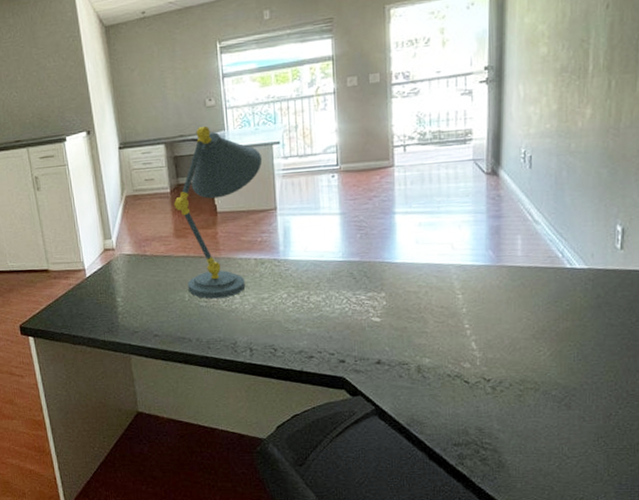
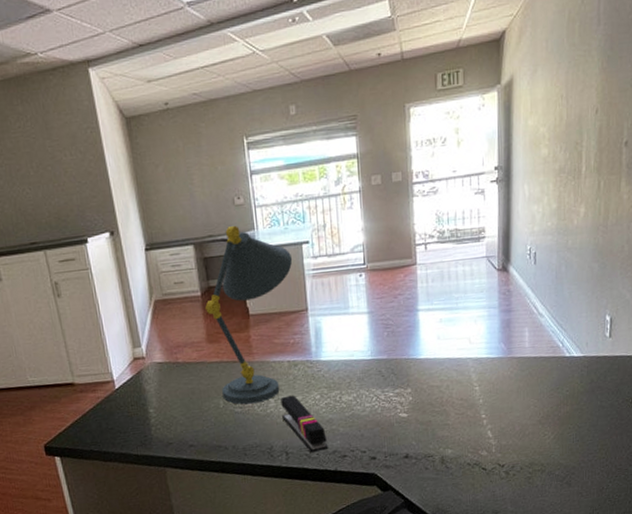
stapler: none [246,292,294,350] -> present [281,395,329,452]

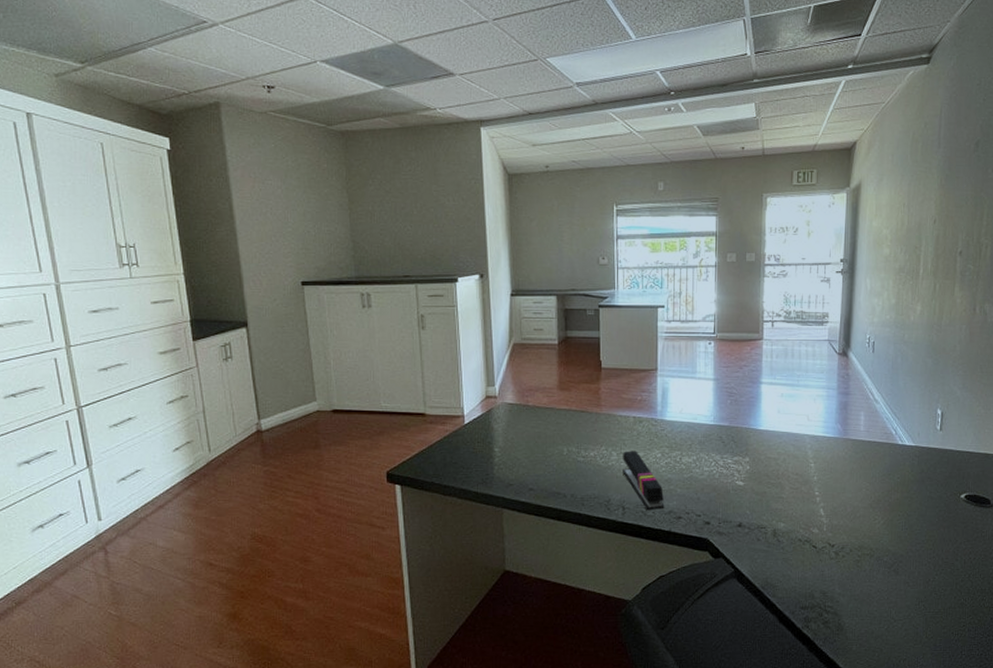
desk lamp: present [204,225,293,405] -> none [560,282,648,454]

